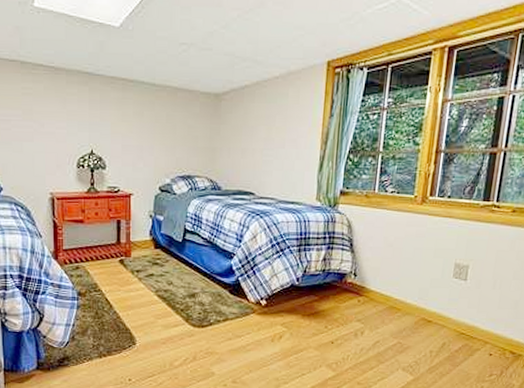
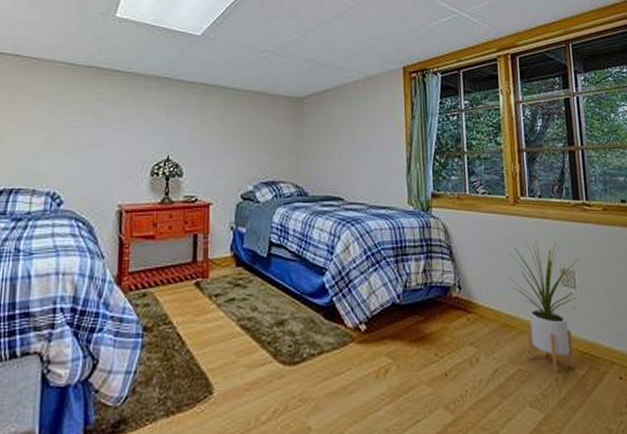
house plant: none [403,236,477,347] -> present [509,240,580,373]

